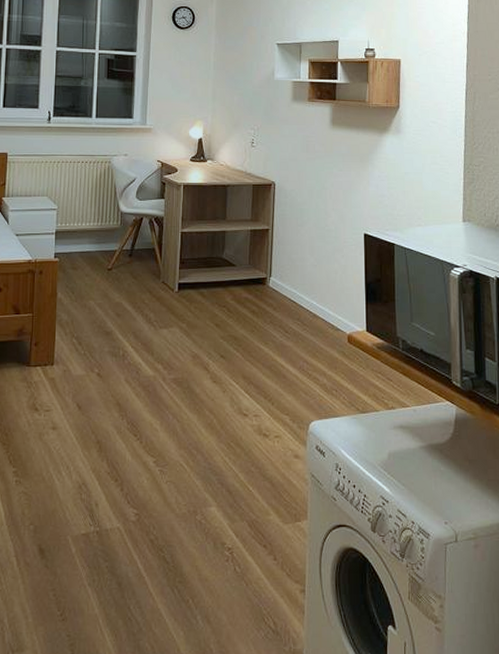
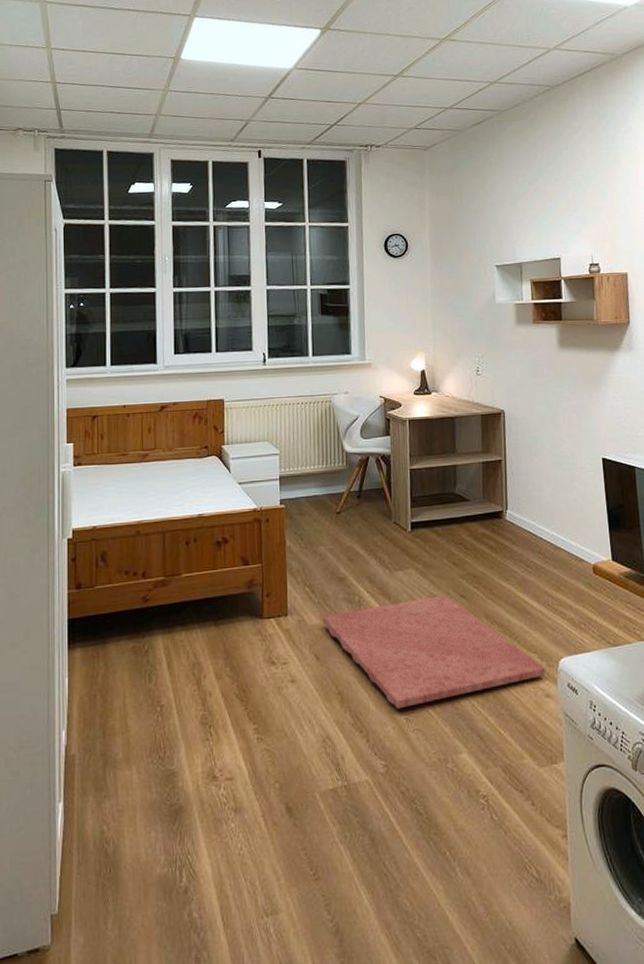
rug: none [87,354,296,461] -> present [322,594,545,709]

